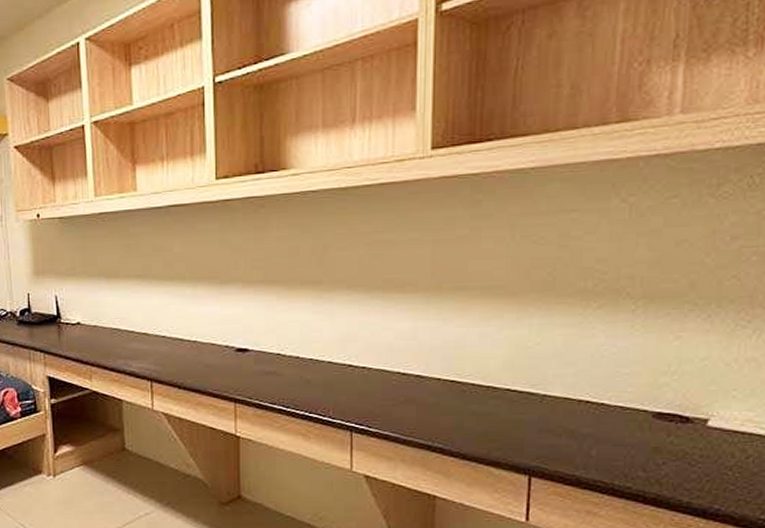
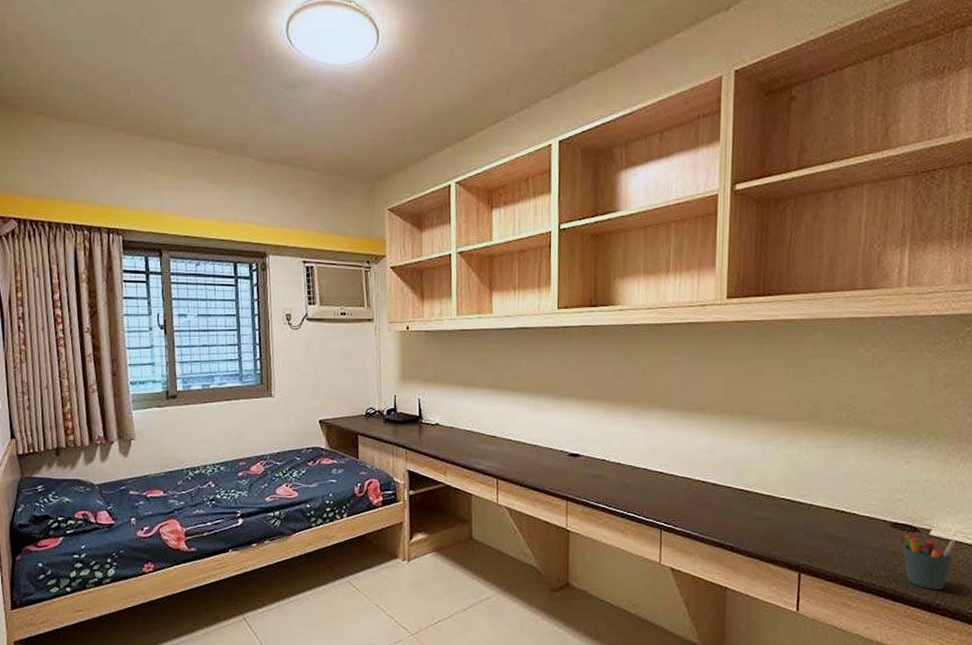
pen holder: none [668,427,745,492] -> present [902,535,957,590]

